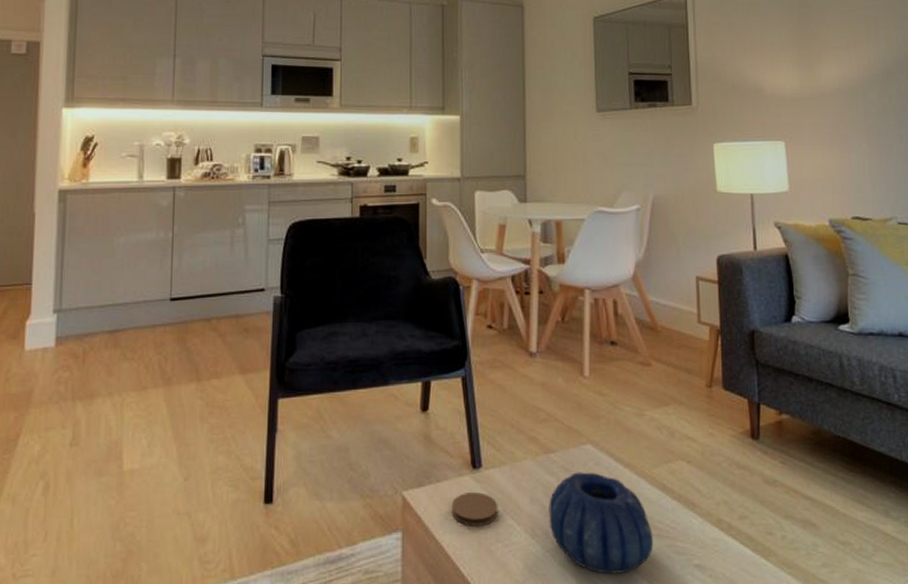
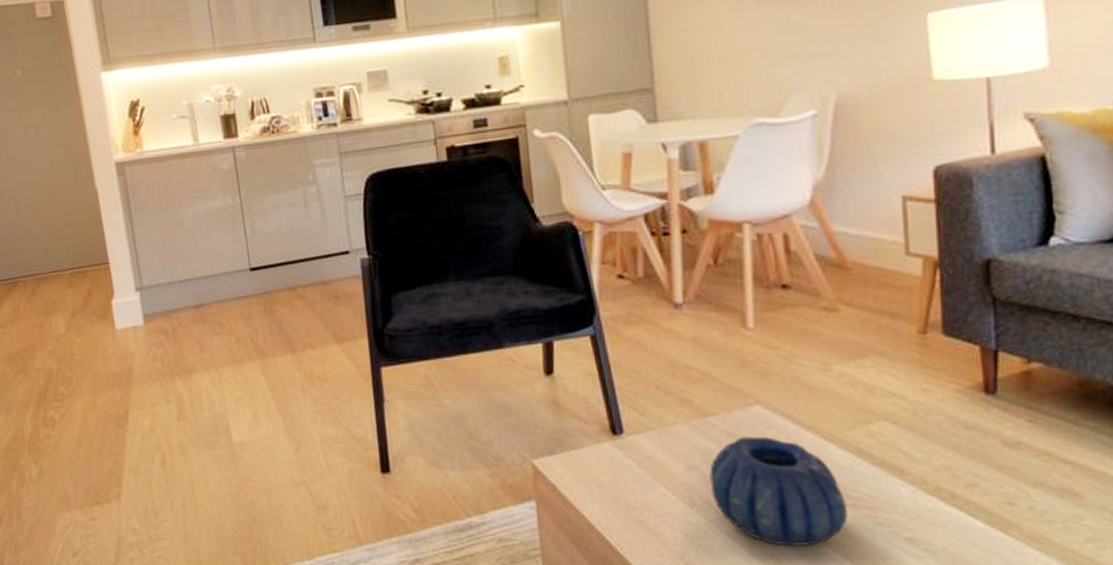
coaster: present [451,492,498,526] -> none [590,460,648,495]

